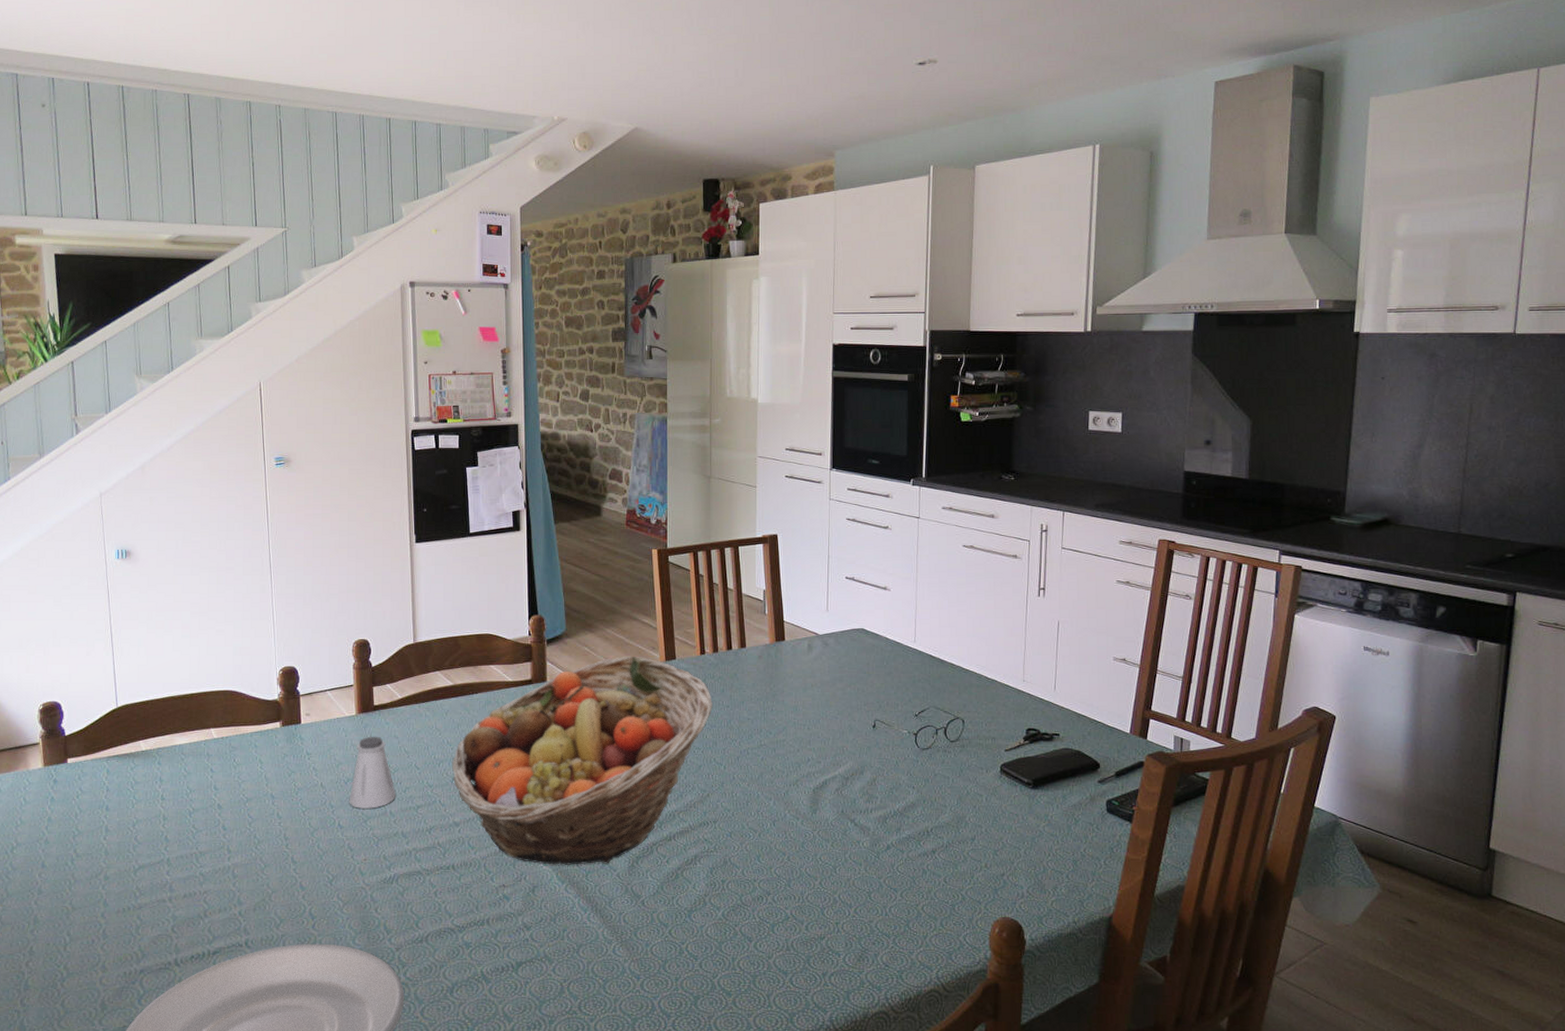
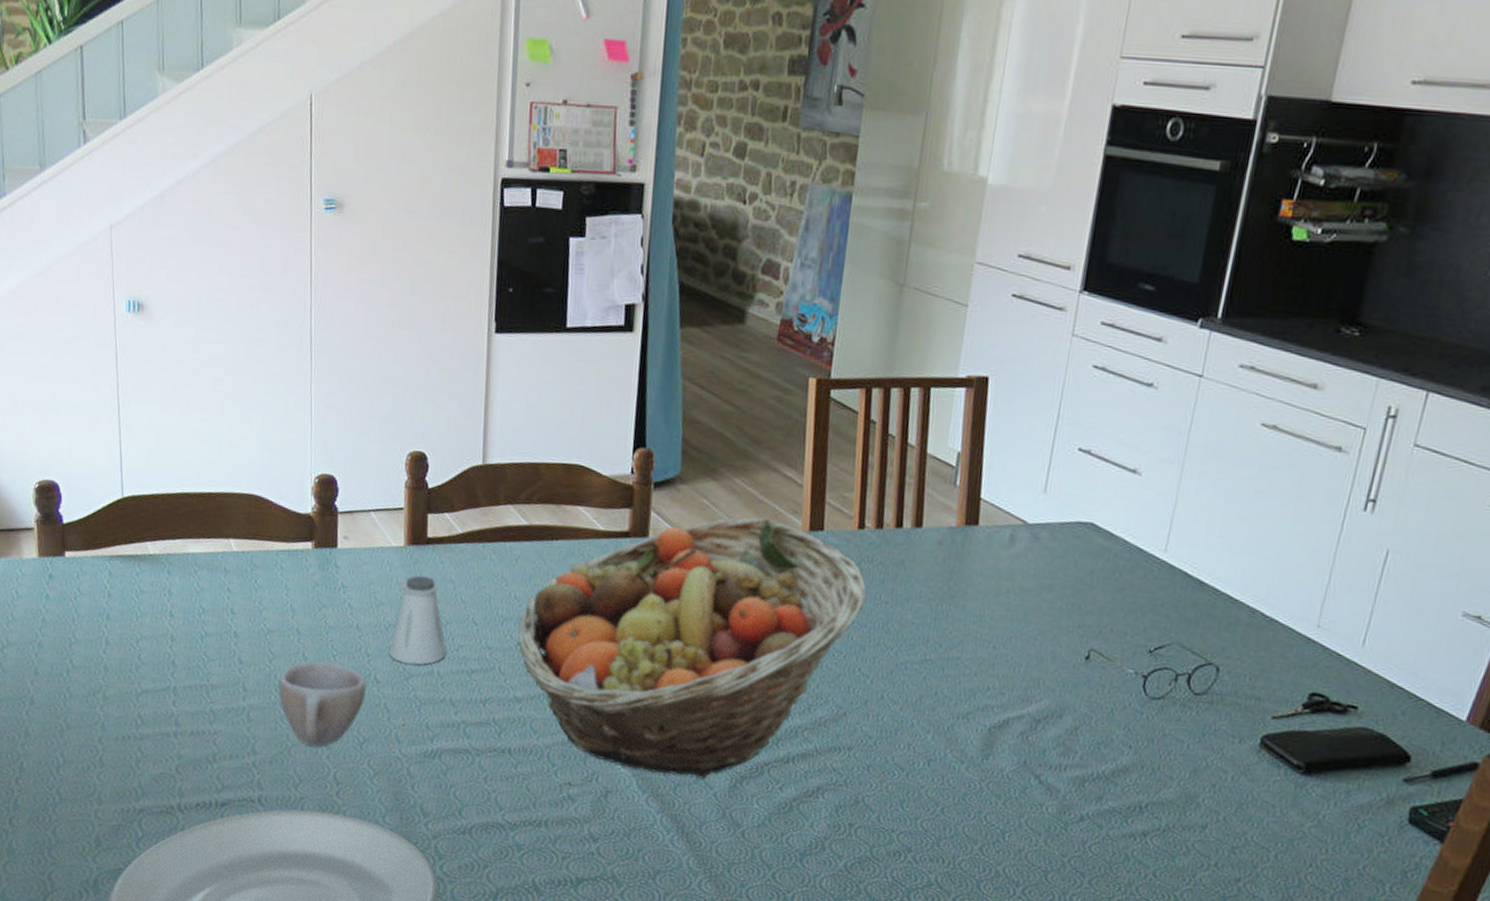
cup: none [258,817,332,890] -> present [278,661,367,747]

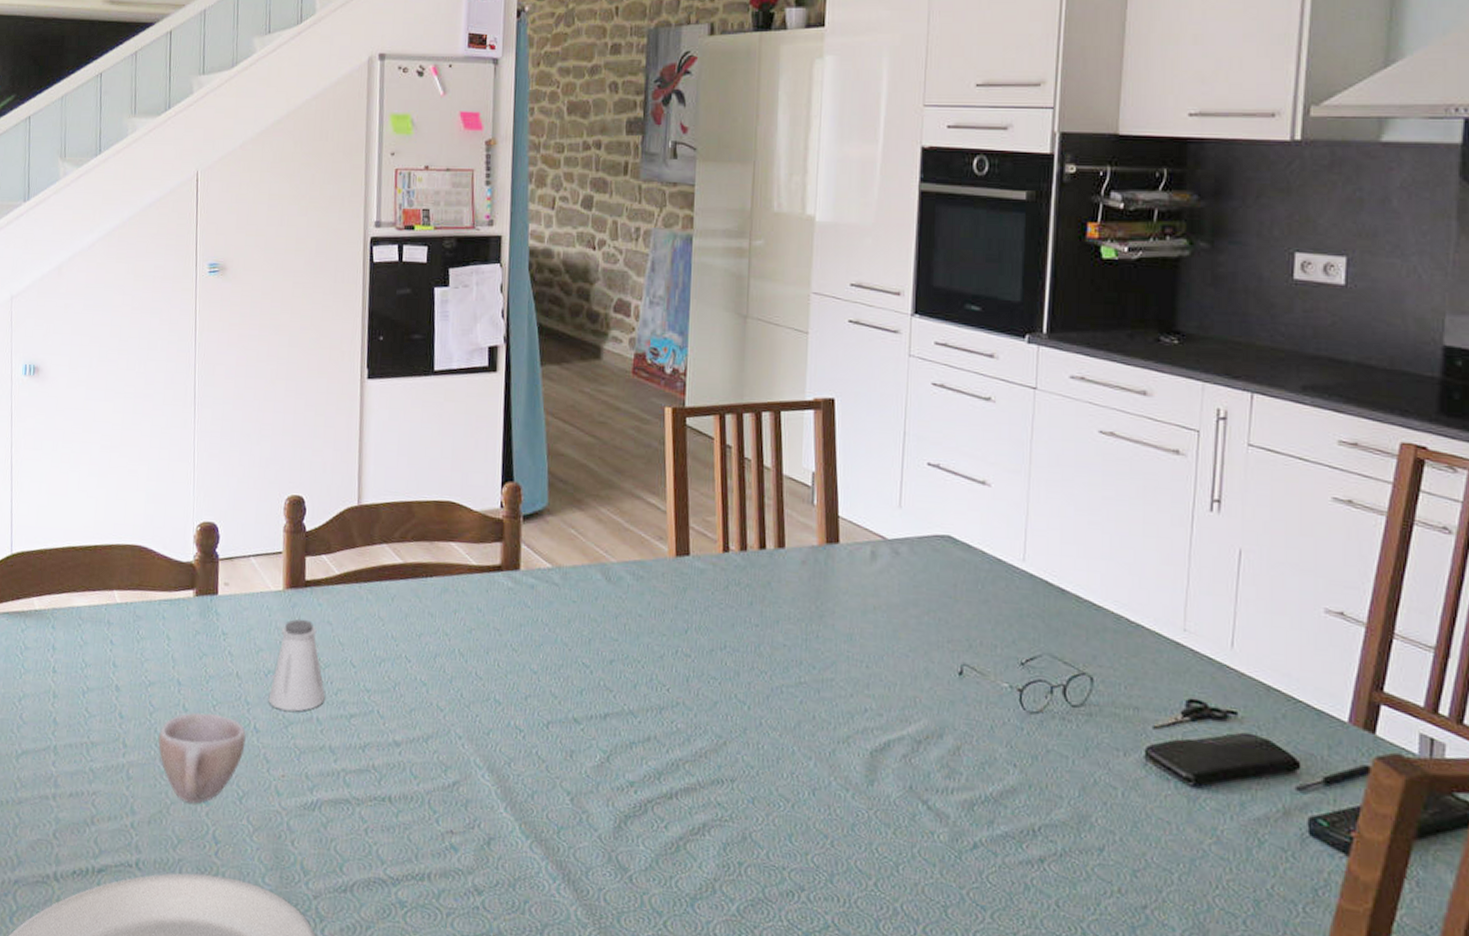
fruit basket: present [518,517,867,779] -> none [396,545,736,820]

